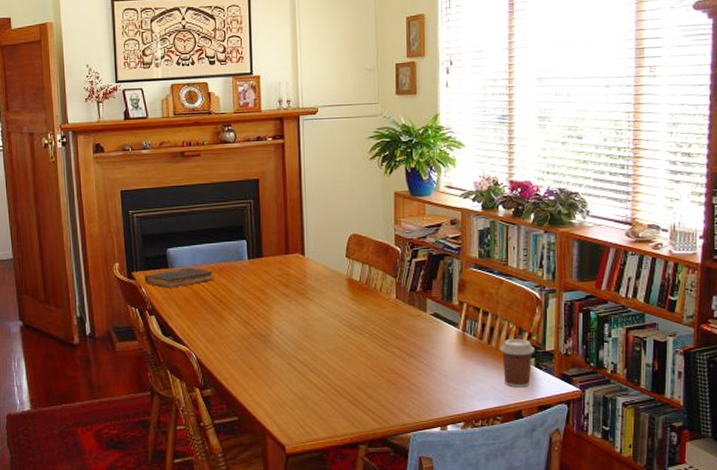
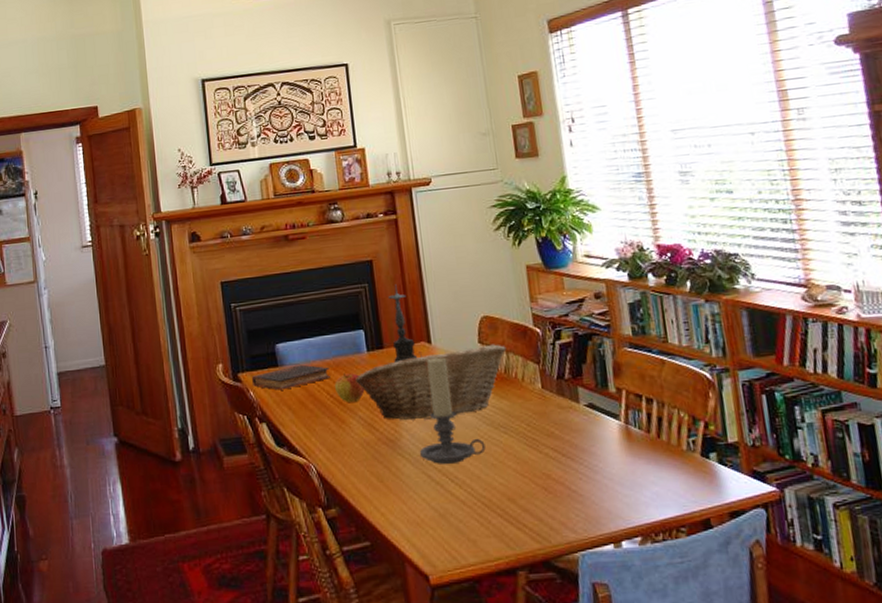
apple: none [217,276,244,301] -> present [334,372,365,402]
fruit basket: none [235,259,369,320] -> present [354,344,507,421]
candle holder: none [270,202,292,270] -> present [388,284,418,362]
candle holder: none [286,267,343,357] -> present [419,357,486,464]
coffee cup: present [499,338,536,388] -> none [672,429,716,491]

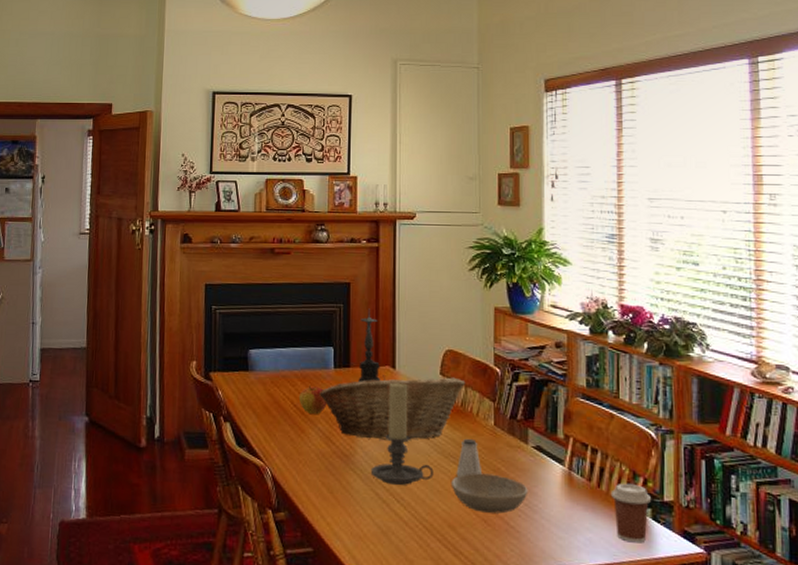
book: present [251,364,330,391] -> none [221,372,296,394]
bowl: none [504,439,587,480] -> present [450,473,529,514]
saltshaker: none [508,405,536,446] -> present [456,438,483,476]
coffee cup: none [672,429,716,491] -> present [610,483,652,543]

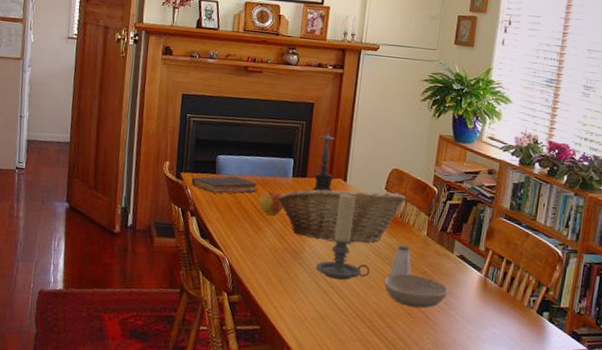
book: none [221,372,296,394] -> present [191,175,258,194]
coffee cup: present [610,483,652,543] -> none [517,290,551,339]

